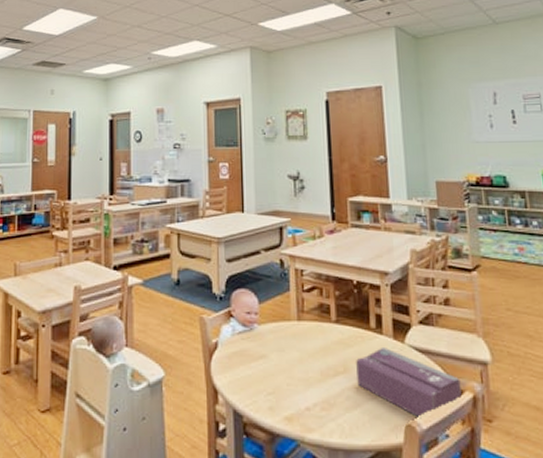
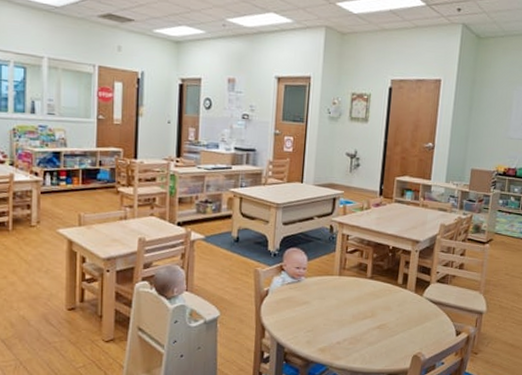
tissue box: present [356,346,462,419] -> none [381,298,460,351]

